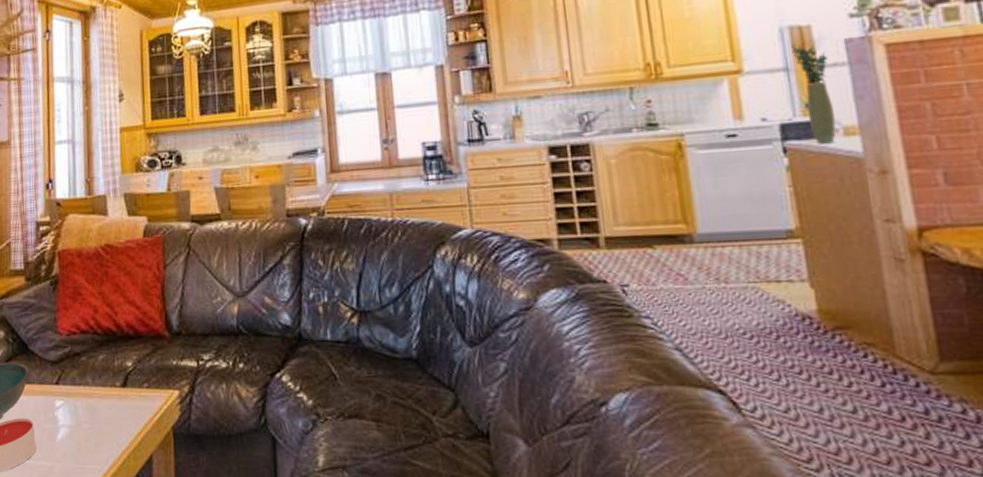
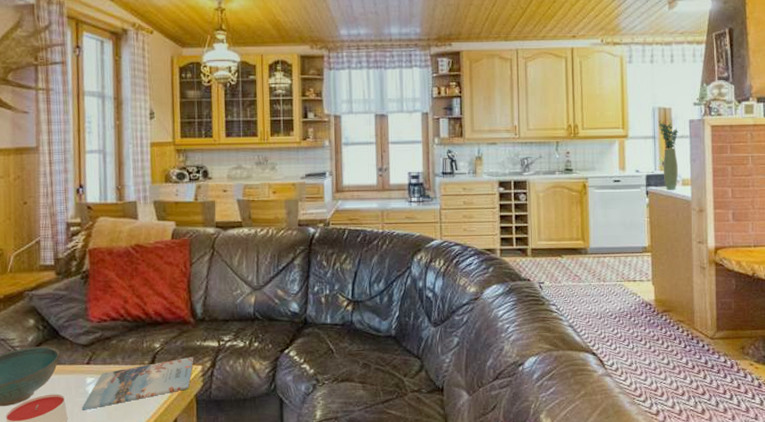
magazine: none [51,378,170,439] -> present [82,356,194,410]

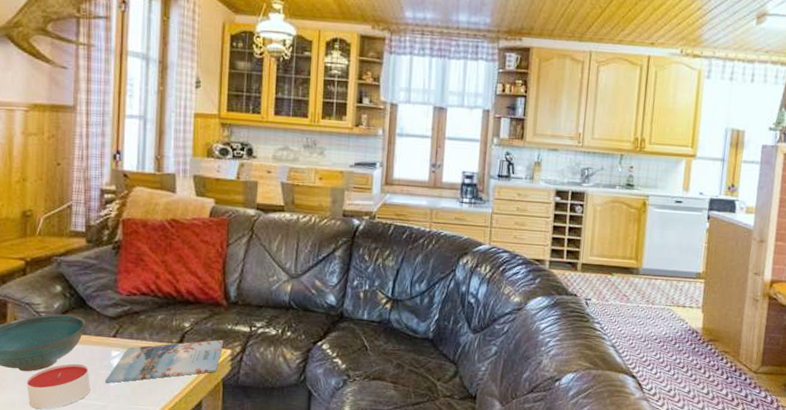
vase: present [658,121,679,190] -> none [727,143,750,217]

